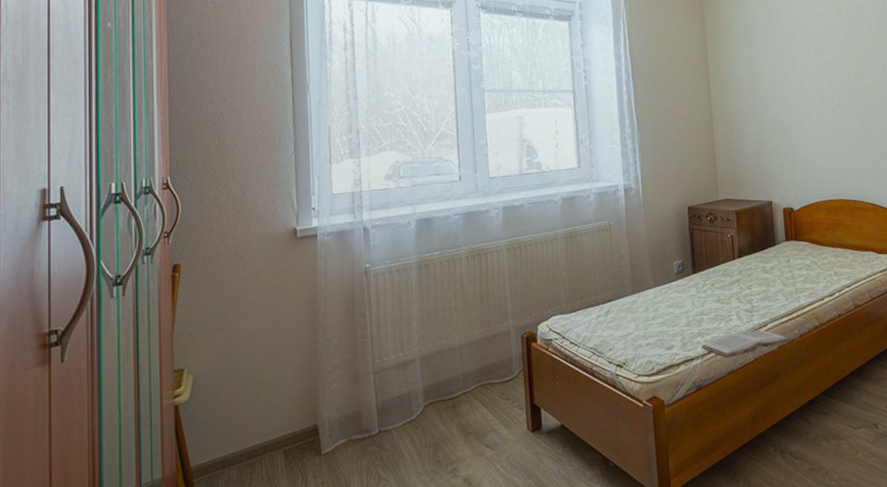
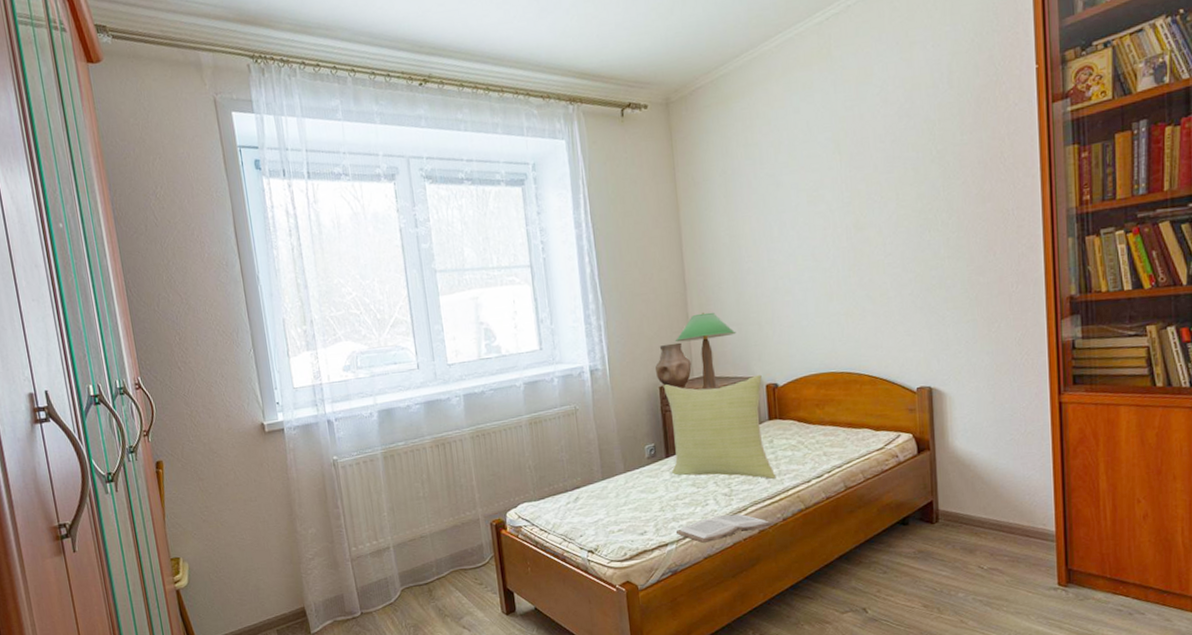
vase: none [684,167,717,210] -> present [655,342,692,390]
pillow: none [691,199,793,296] -> present [663,374,776,479]
table lamp: none [702,141,757,211] -> present [674,312,737,390]

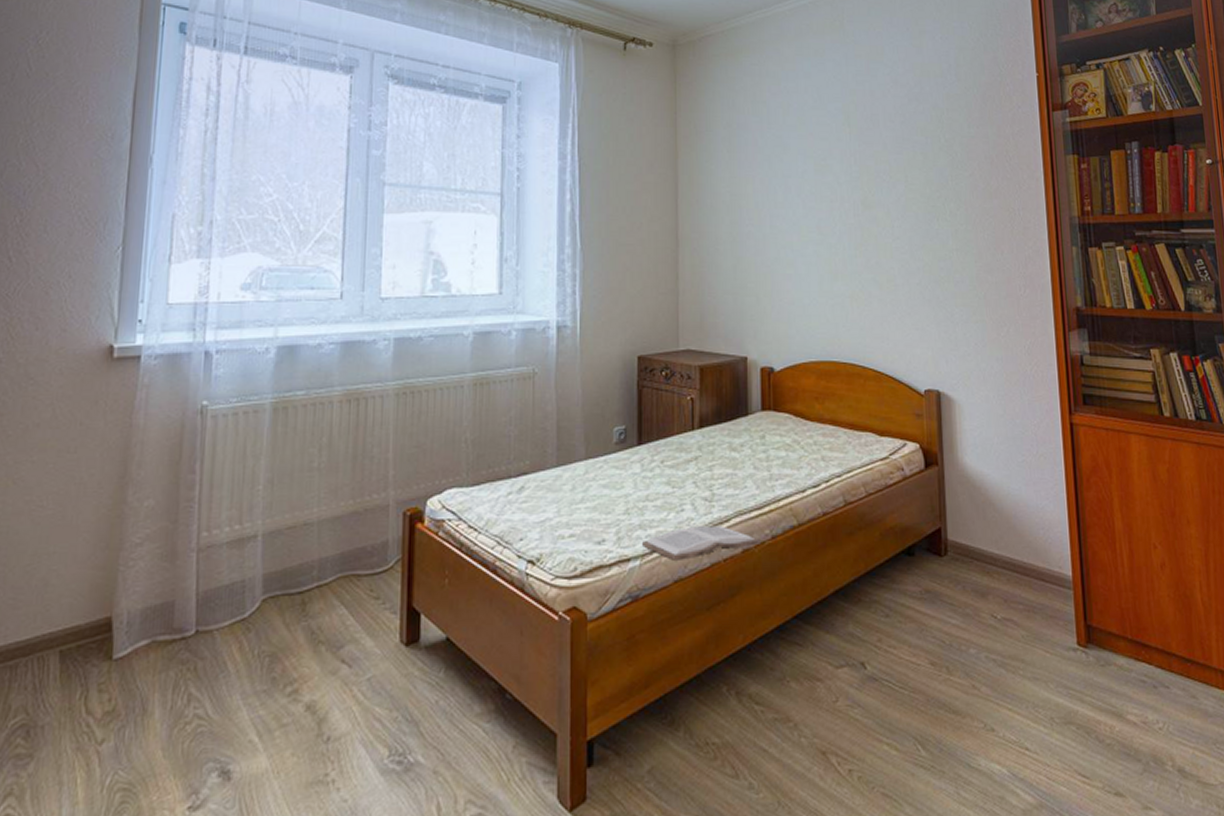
vase: present [655,342,692,390] -> none [636,306,677,362]
pillow: present [663,374,776,479] -> none [642,354,767,484]
table lamp: present [674,312,737,390] -> none [660,275,731,367]

